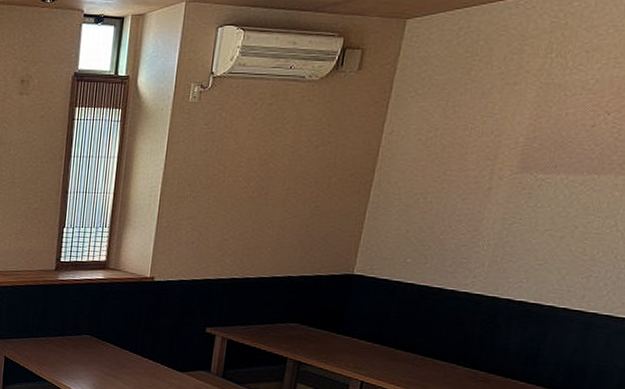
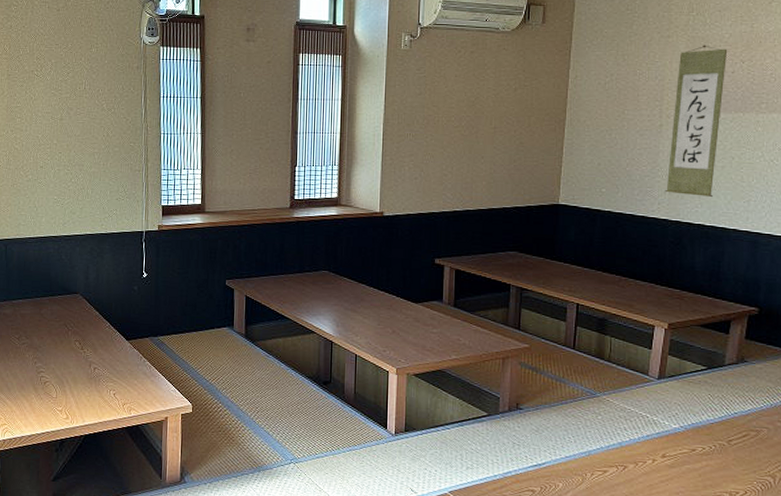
wall scroll: none [483,93,590,271] -> present [665,45,728,197]

